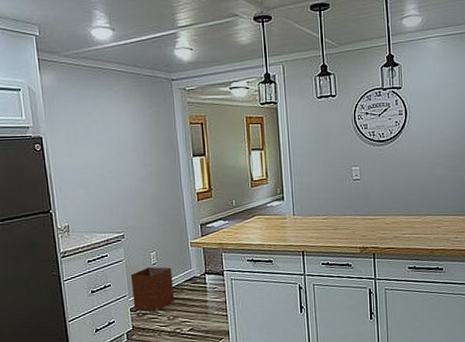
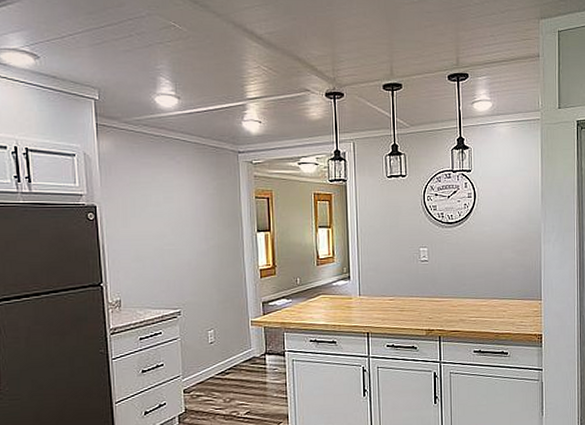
waste basket: present [130,266,175,312] -> none [185,345,232,394]

